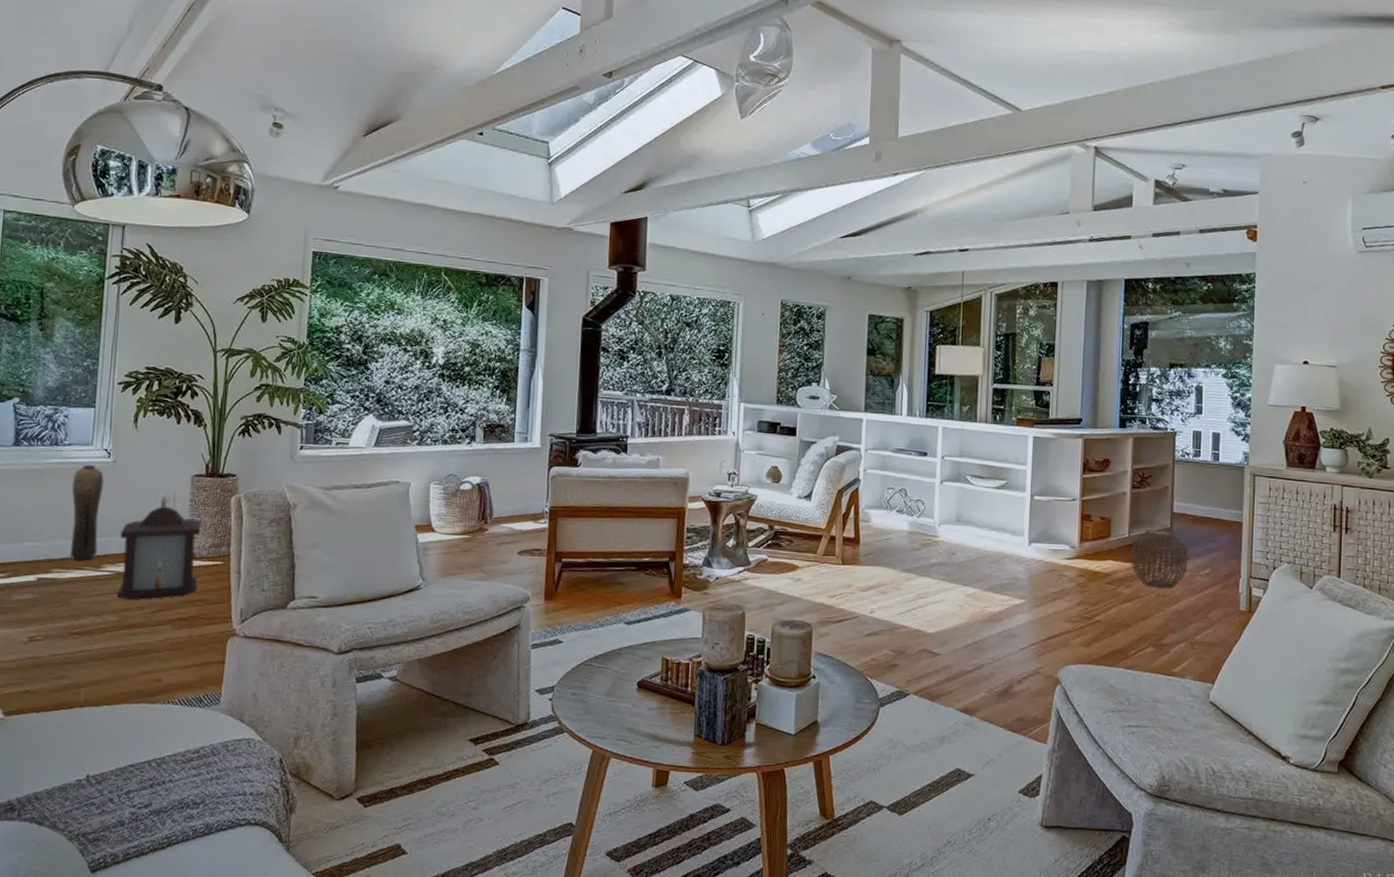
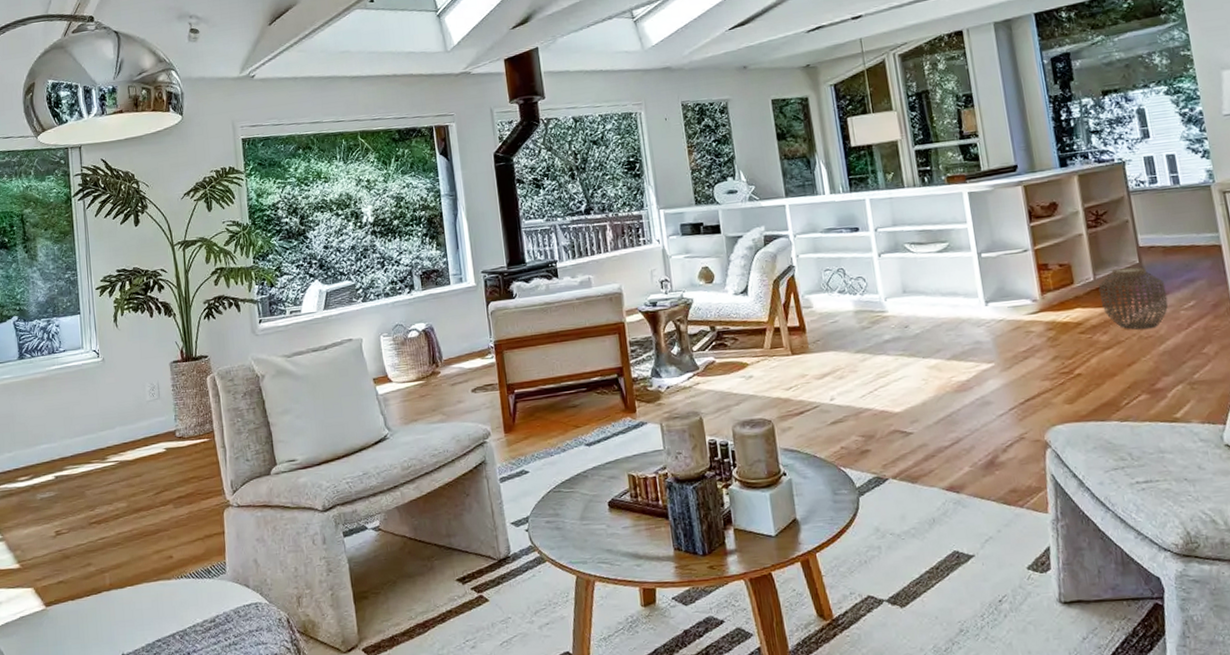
vase: present [69,464,104,560] -> none [71,366,101,456]
lantern: present [117,497,201,601] -> none [117,385,189,486]

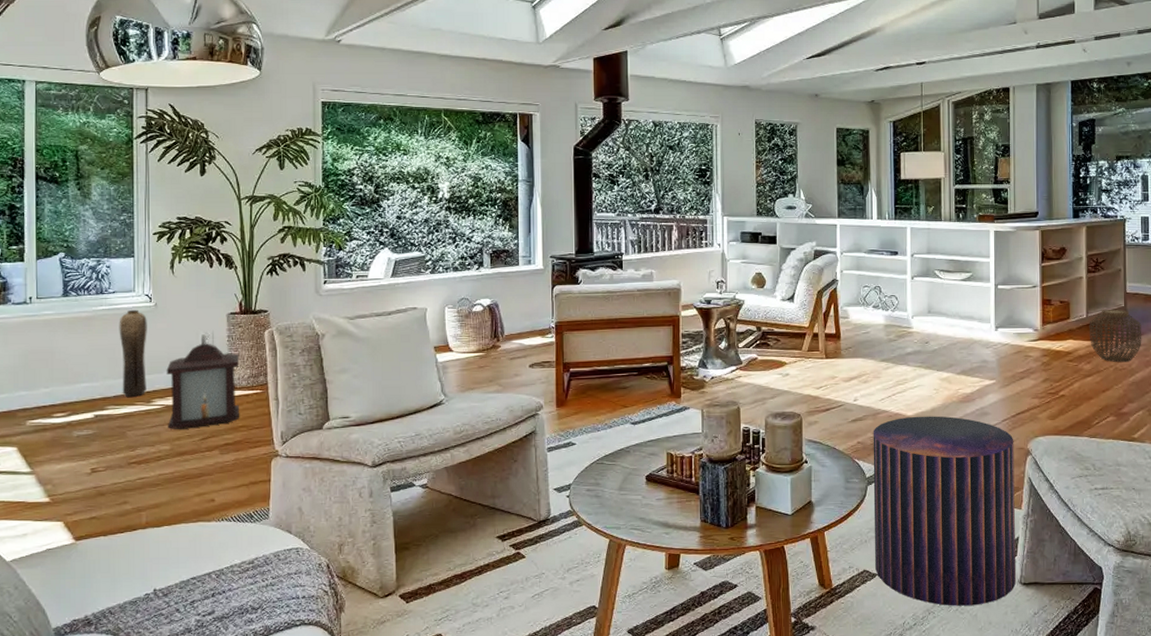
vase: none [71,366,101,456] -> present [119,309,147,397]
lantern: none [117,385,189,486] -> present [166,334,239,430]
pouf: none [857,409,1054,634] -> present [873,416,1016,606]

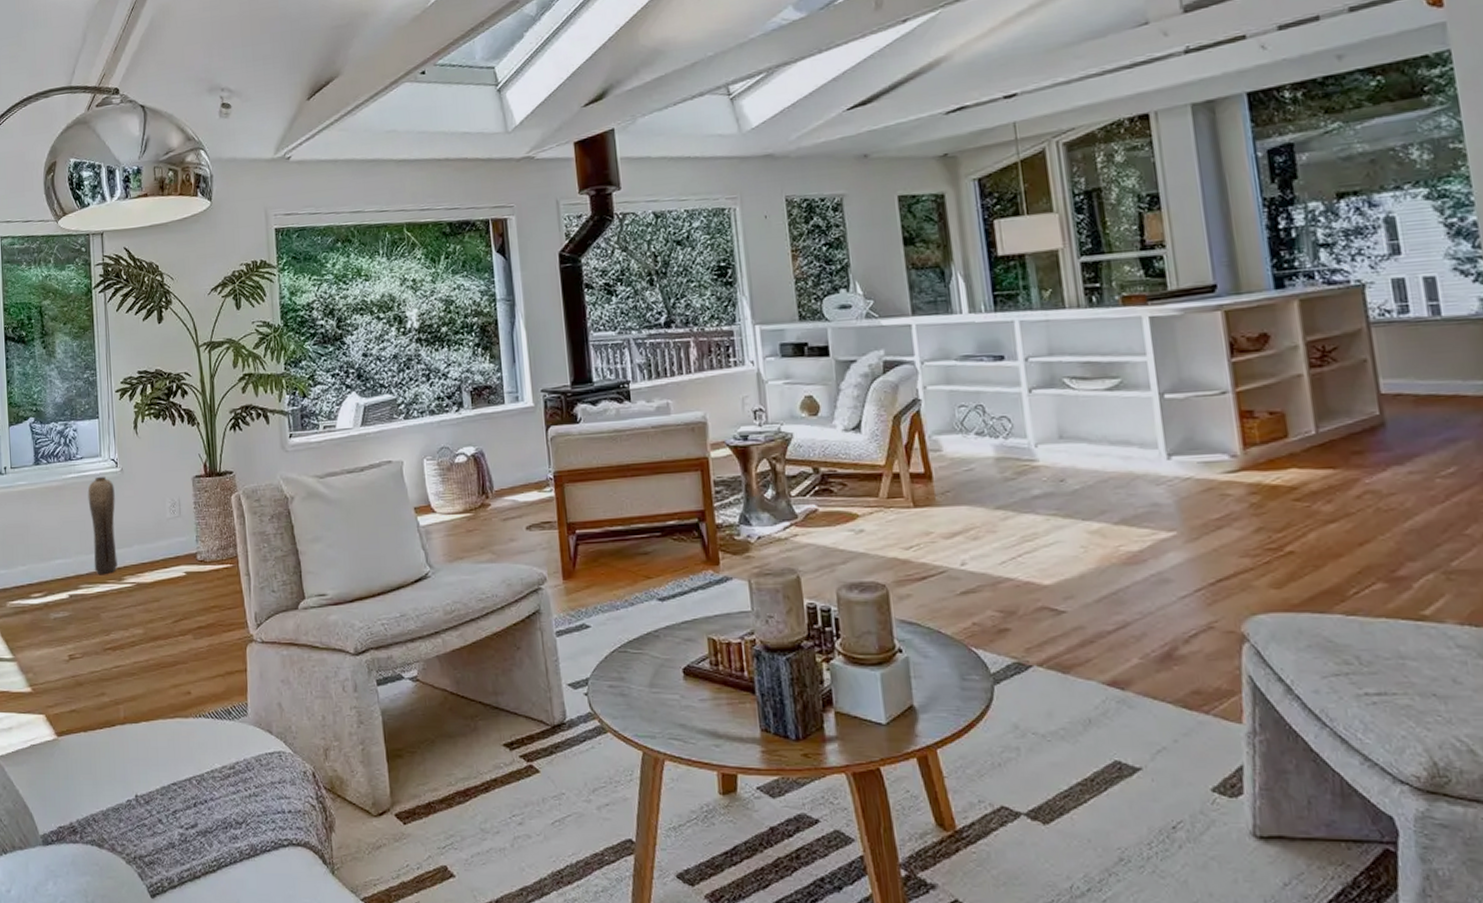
lantern: present [166,334,239,430] -> none [135,501,211,612]
pouf: present [873,416,1016,606] -> none [993,585,1247,867]
woven basket: present [1089,309,1142,362] -> none [1321,419,1419,500]

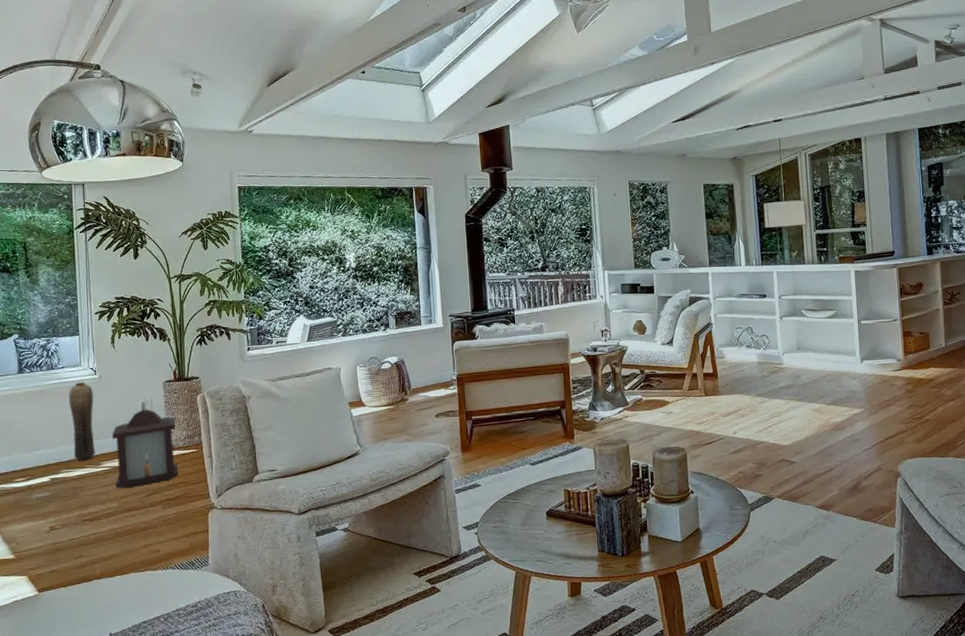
lantern: none [135,501,211,612] -> present [112,401,178,489]

